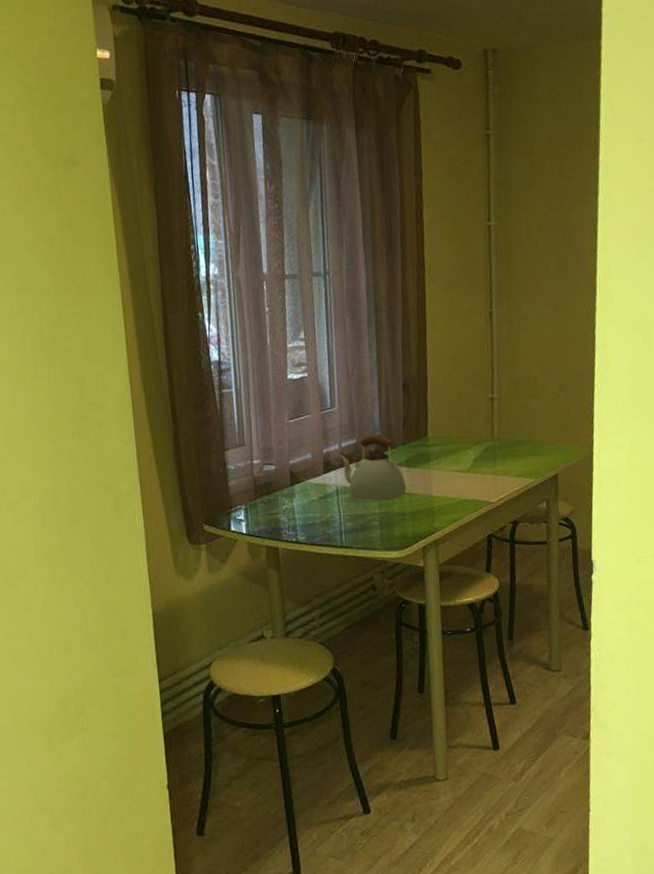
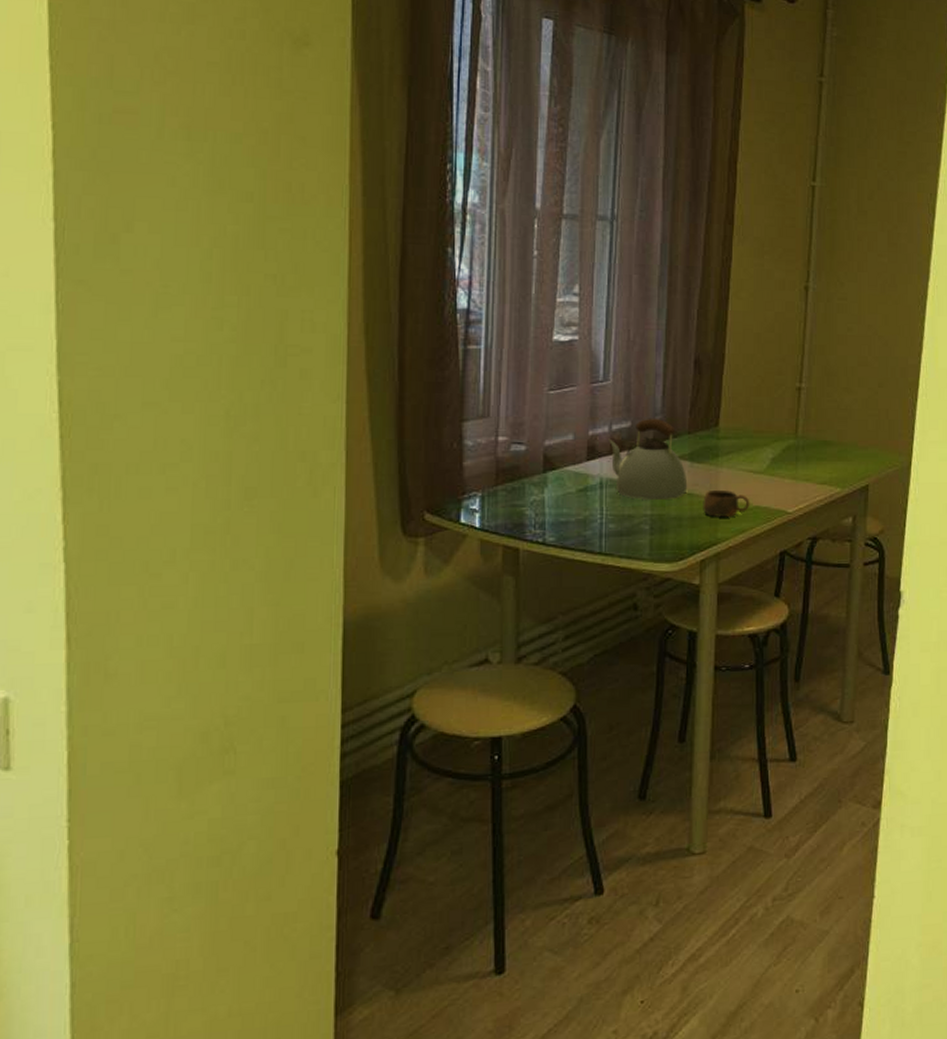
cup: none [419,488,460,511] -> present [701,489,750,517]

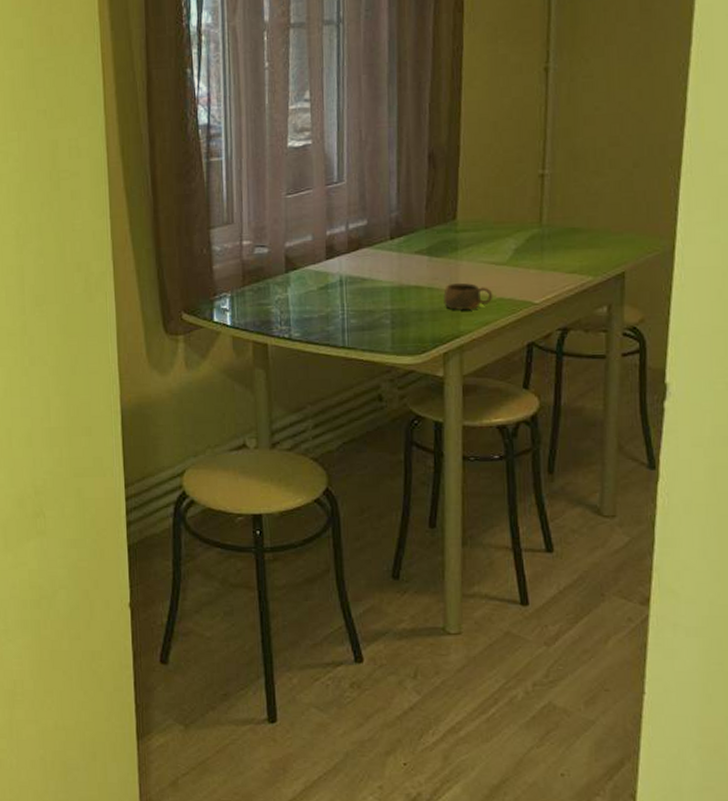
kettle: present [609,418,688,501] -> none [346,215,427,296]

